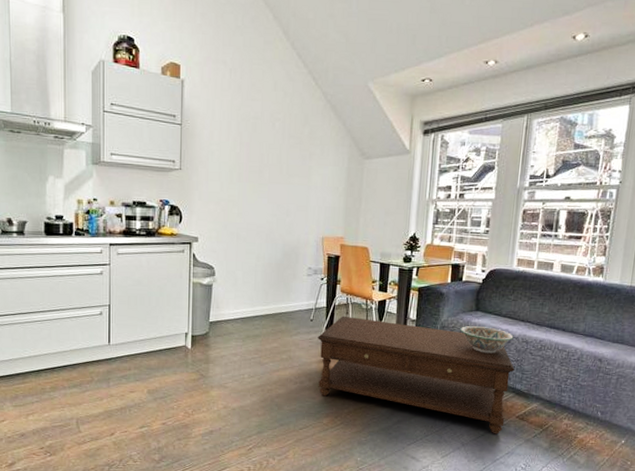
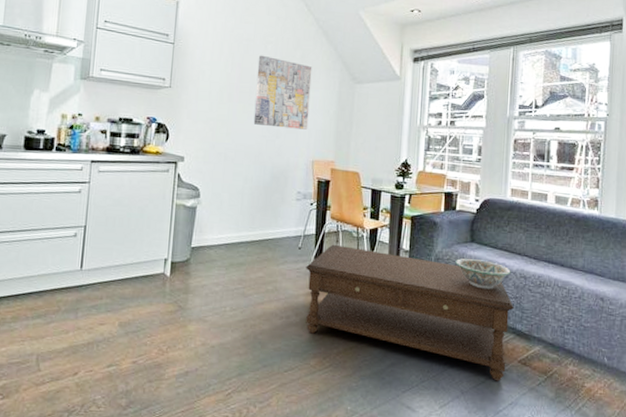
wall art: none [263,133,321,207] -> present [253,55,312,130]

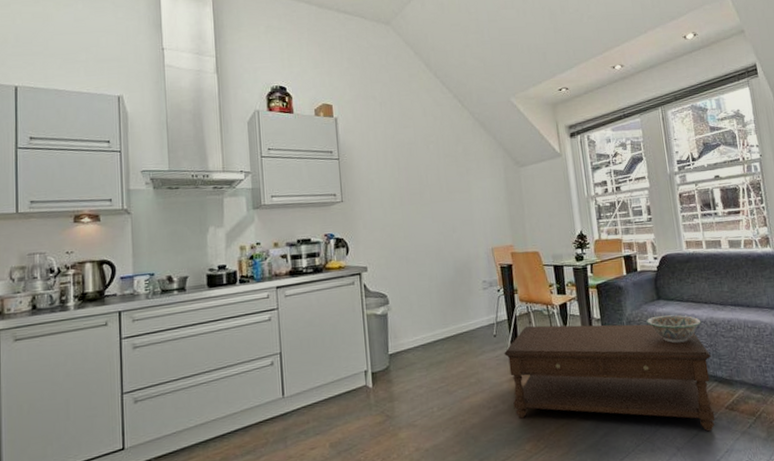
wall art: present [253,55,312,130] -> none [422,155,482,223]

